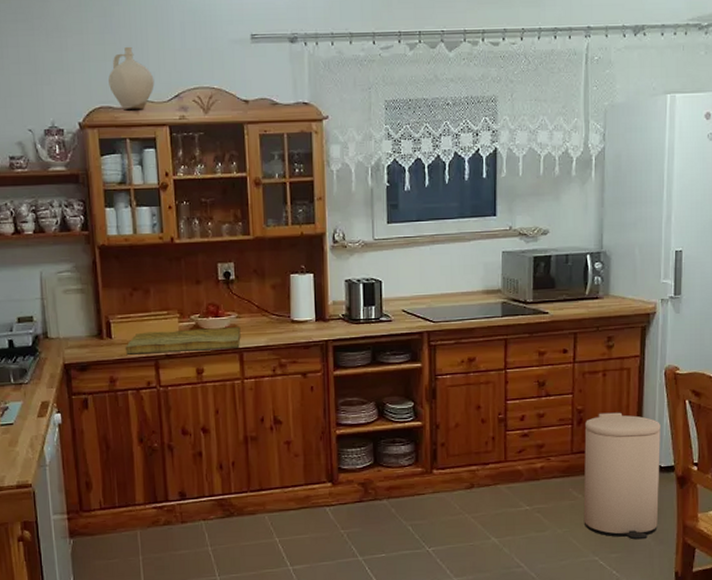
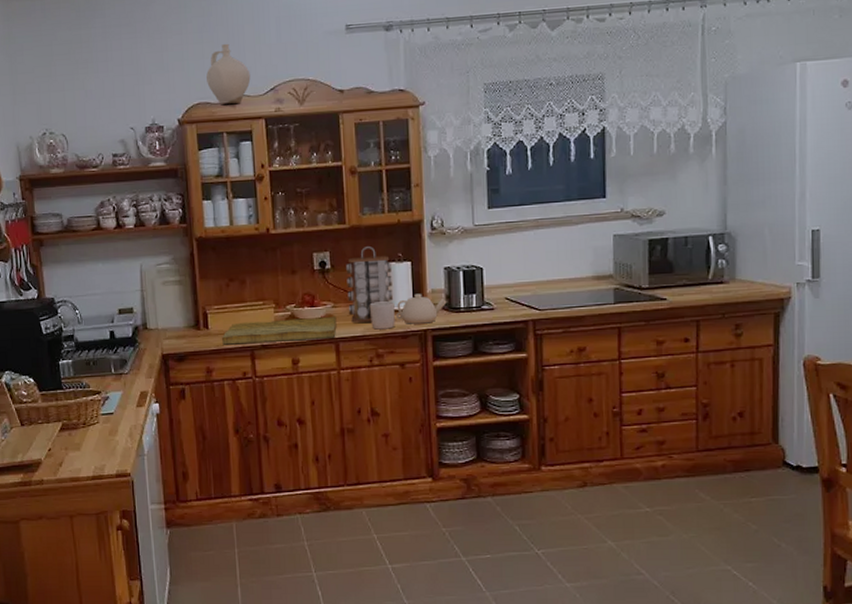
spice rack: none [250,258,296,334] -> present [346,247,393,324]
mug: none [272,312,298,340] -> present [369,301,395,330]
teapot: none [299,305,347,335] -> present [396,293,447,324]
pedal bin: present [583,412,660,540] -> none [711,406,801,548]

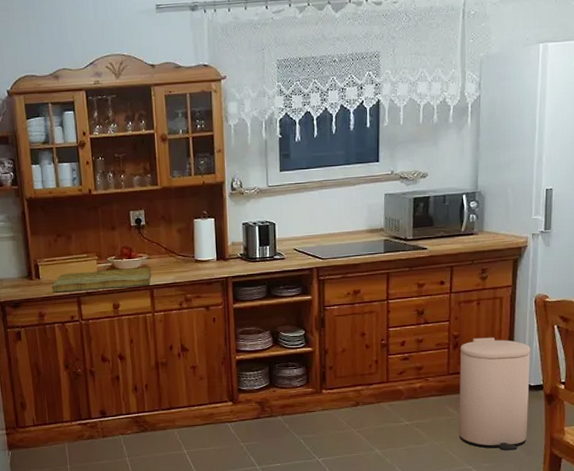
ceramic jug: present [206,43,251,107] -> none [32,20,72,79]
spice rack: present [346,247,393,324] -> none [158,205,199,273]
mug: present [369,301,395,330] -> none [179,253,201,278]
teapot: present [396,293,447,324] -> none [202,246,245,273]
pedal bin: none [711,406,801,548] -> present [458,337,530,451]

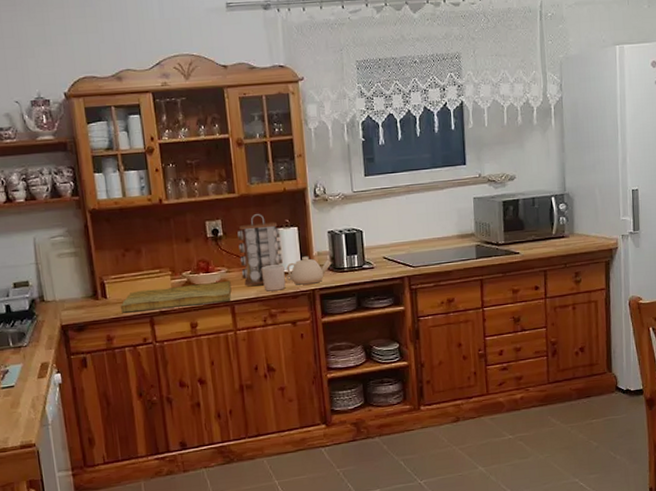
spice rack: none [158,205,199,273] -> present [237,214,283,286]
mug: none [179,253,201,278] -> present [261,264,286,292]
teapot: none [202,246,245,273] -> present [286,256,332,285]
pedal bin: present [458,337,530,451] -> none [558,342,631,461]

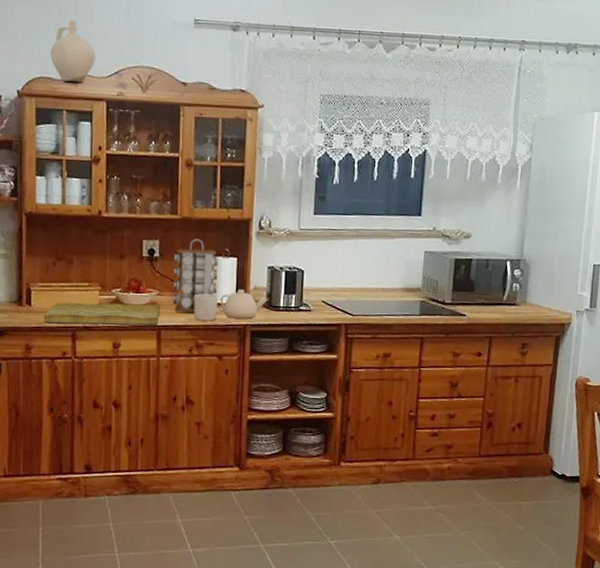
ceramic jug: none [91,18,136,81] -> present [50,20,96,85]

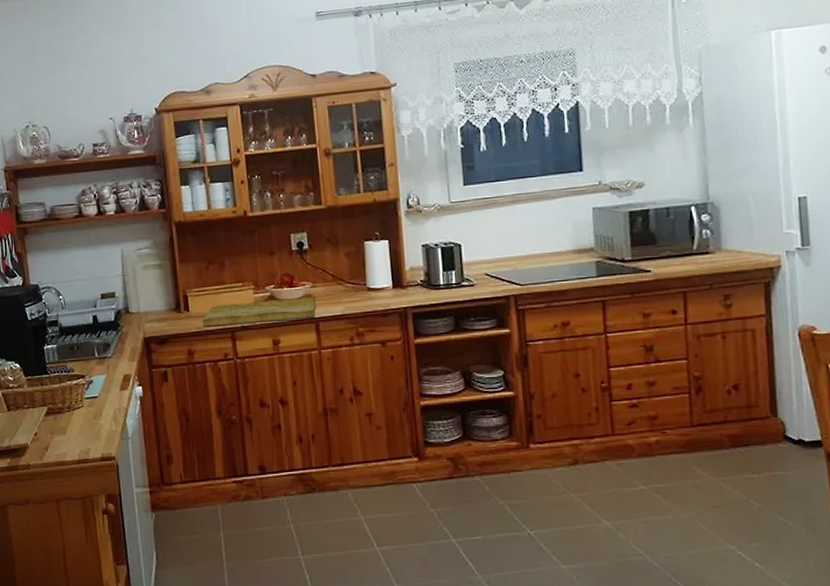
ceramic jug: present [50,20,96,85] -> none [182,34,225,95]
spice rack: present [172,239,218,314] -> none [323,226,372,303]
mug: present [193,293,218,321] -> none [348,280,375,309]
teapot: present [218,289,268,319] -> none [375,271,426,302]

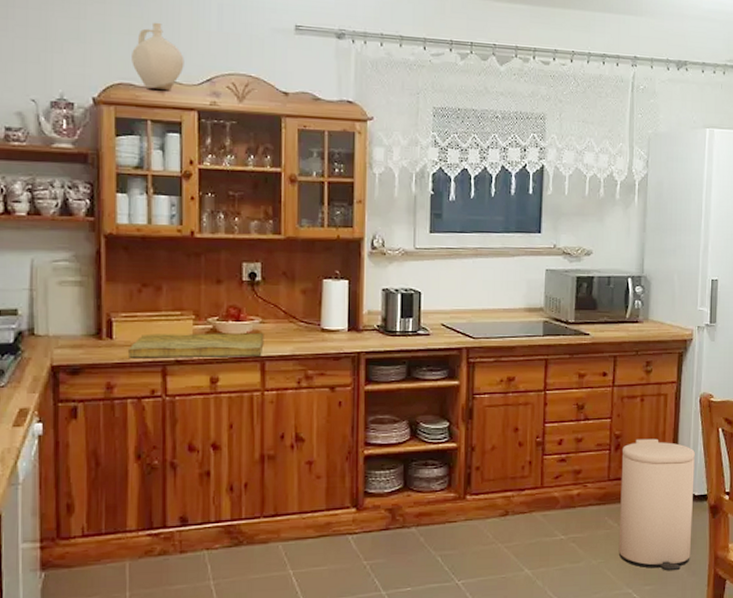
ceramic jug: none [182,34,225,95] -> present [132,22,184,93]
pedal bin: none [704,379,807,527] -> present [618,438,695,571]

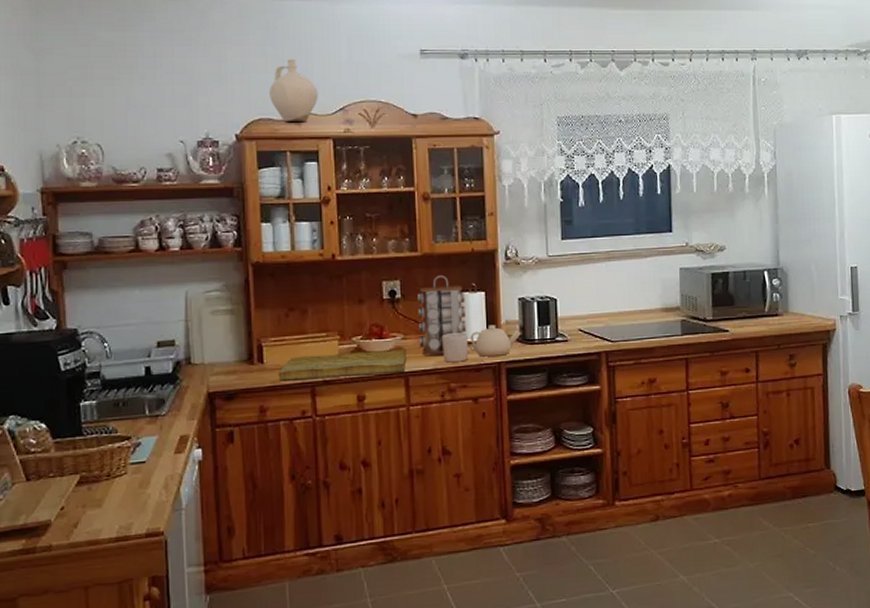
spice rack: none [277,261,328,342] -> present [417,276,466,356]
mug: none [301,320,328,350] -> present [441,333,468,363]
teapot: none [329,314,383,346] -> present [469,324,521,357]
pedal bin: present [618,438,695,571] -> none [771,434,852,572]

